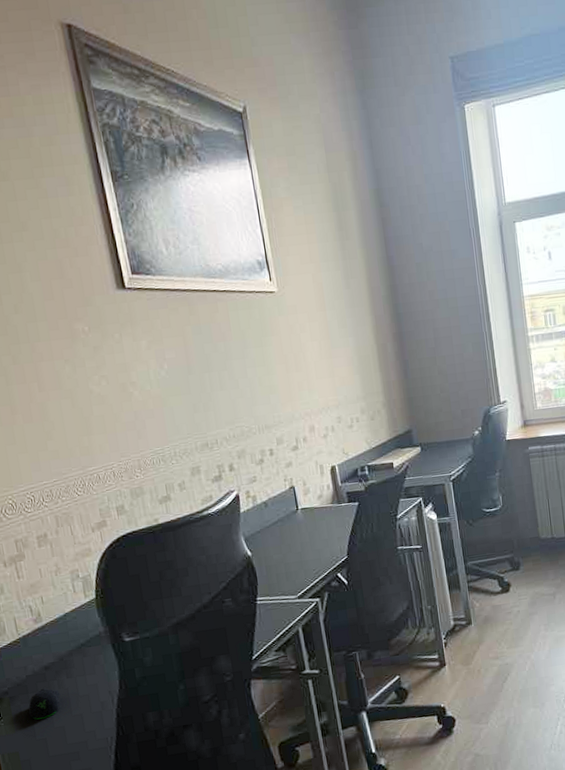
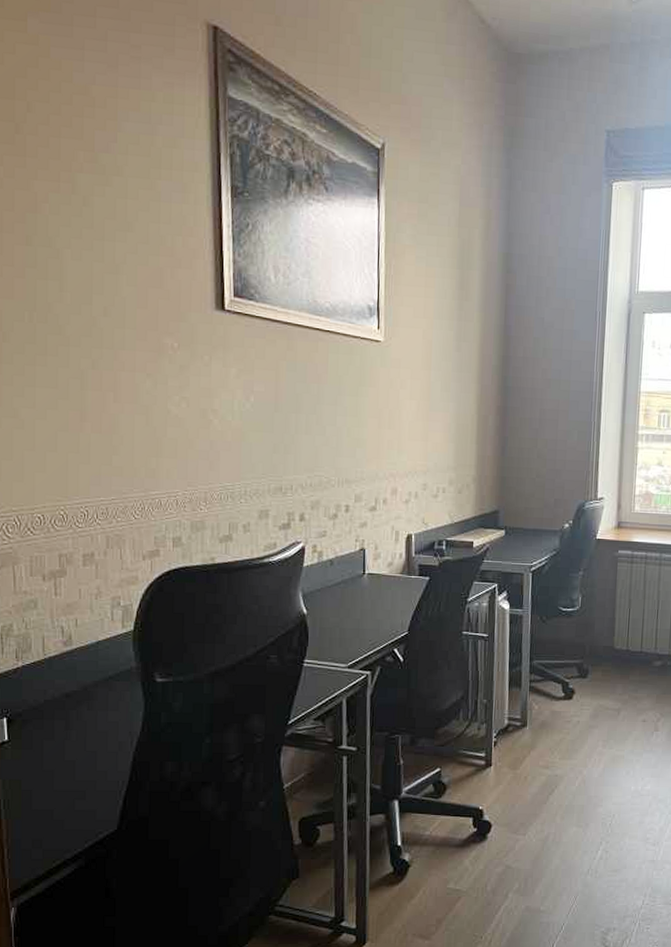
computer mouse: present [28,688,61,720] -> none [41,716,77,749]

